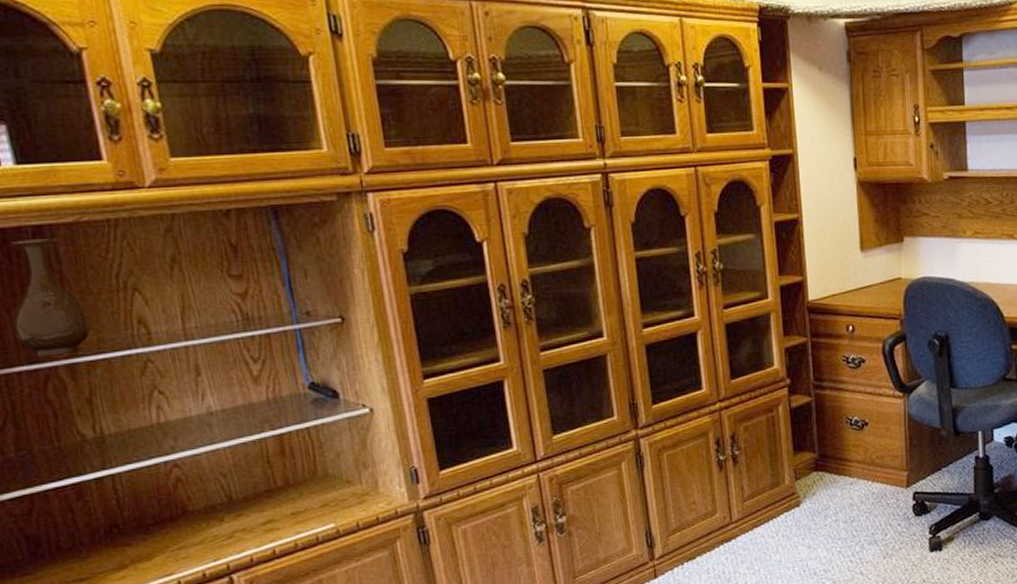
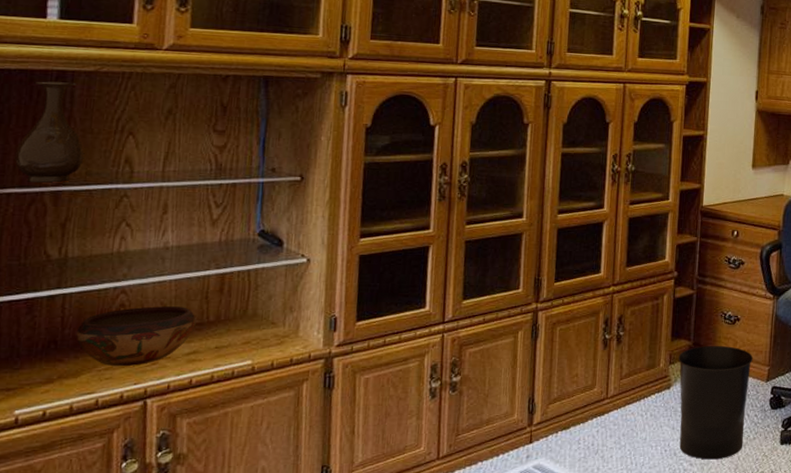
decorative bowl: none [136,474,264,545] -> present [76,306,196,367]
waste bin: none [804,454,889,576] -> present [678,345,754,460]

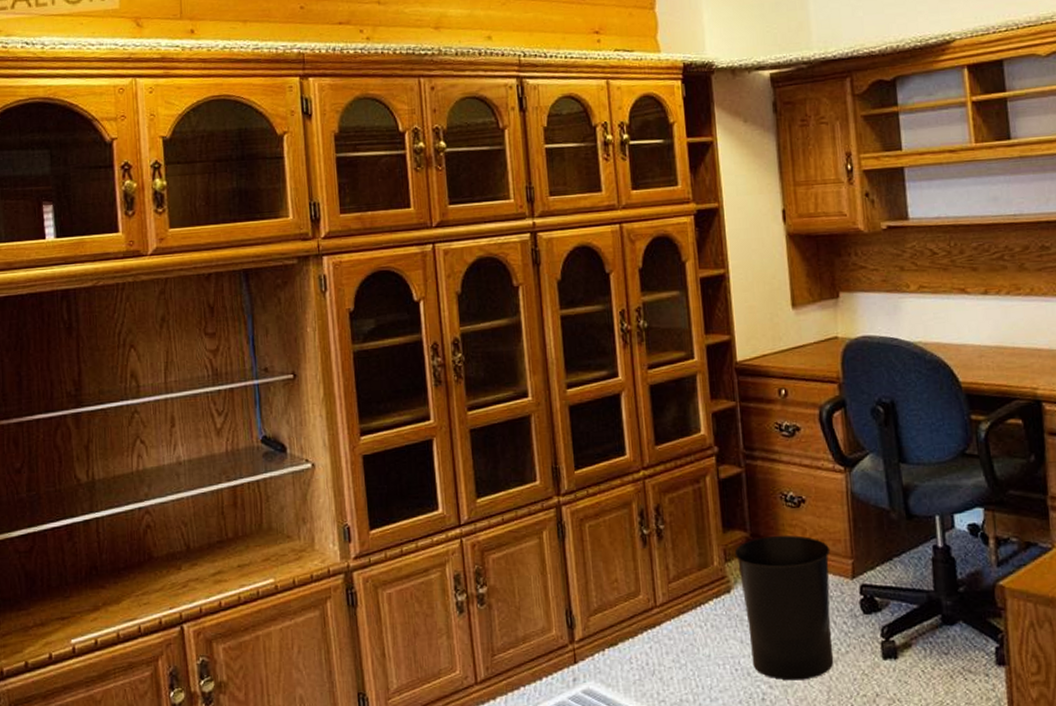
vase: present [14,81,85,184] -> none [37,301,96,407]
decorative bowl: present [76,306,196,367] -> none [112,524,217,591]

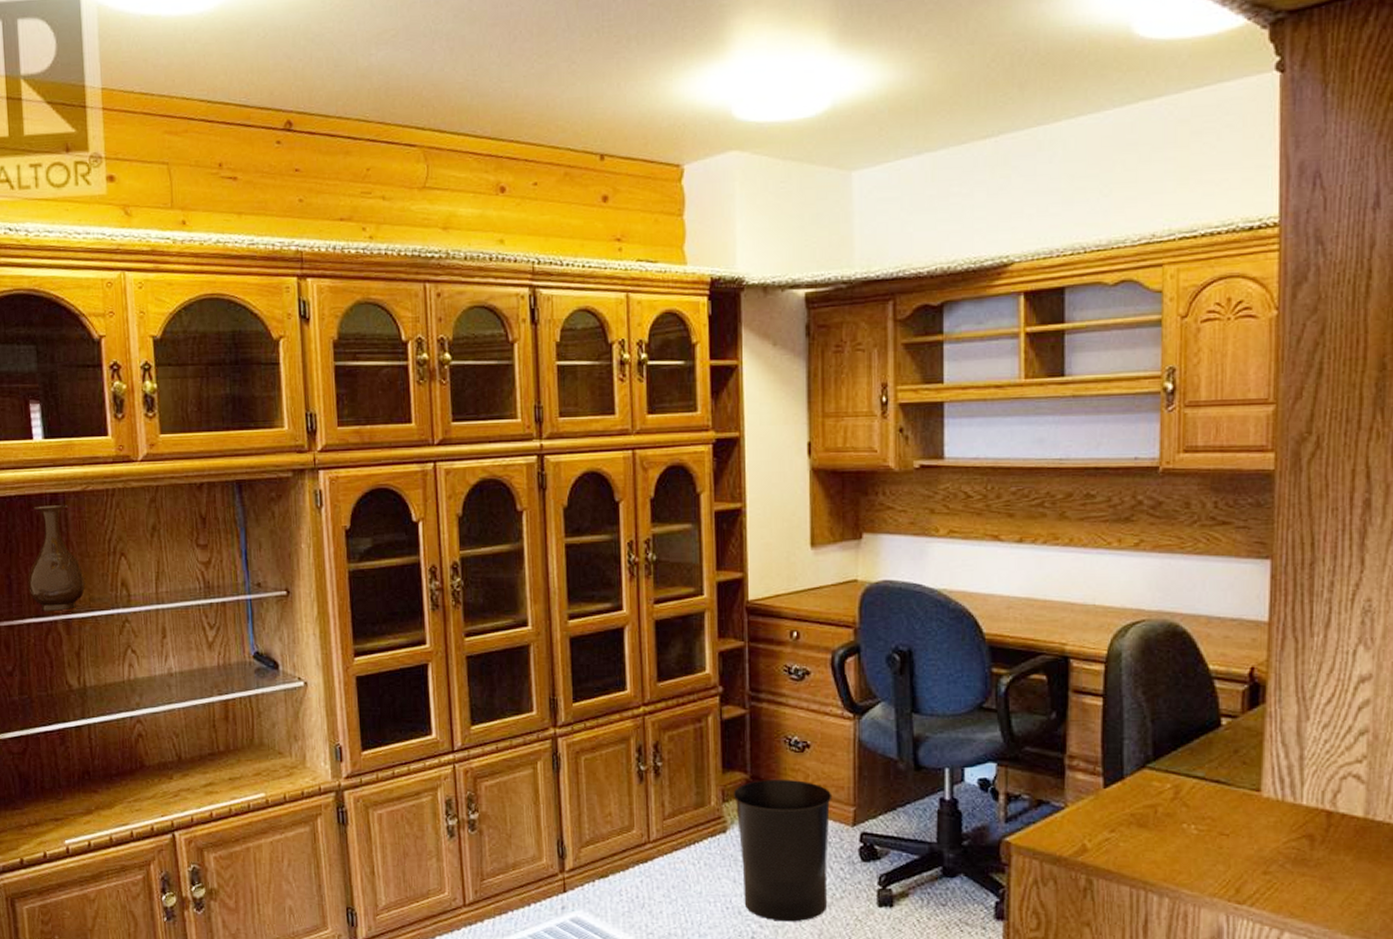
vase: none [37,301,96,407] -> present [27,505,86,612]

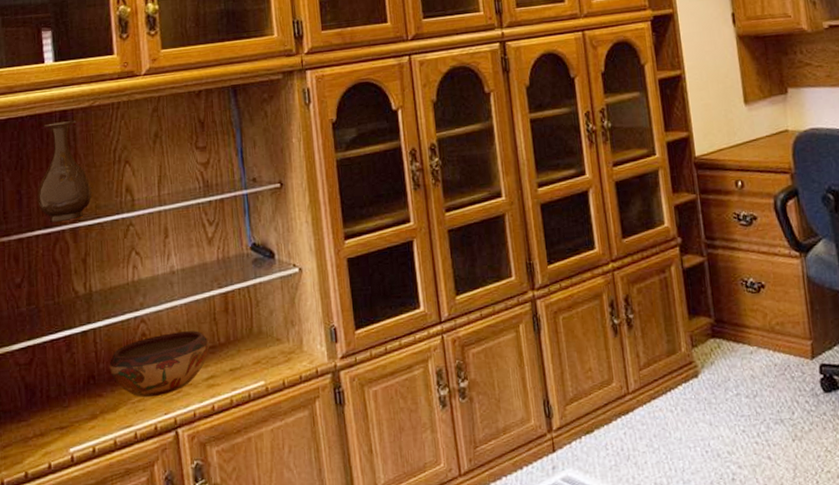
decorative bowl: none [104,736,208,799] -> present [109,330,209,398]
waste bin: present [733,779,833,922] -> none [700,319,798,460]

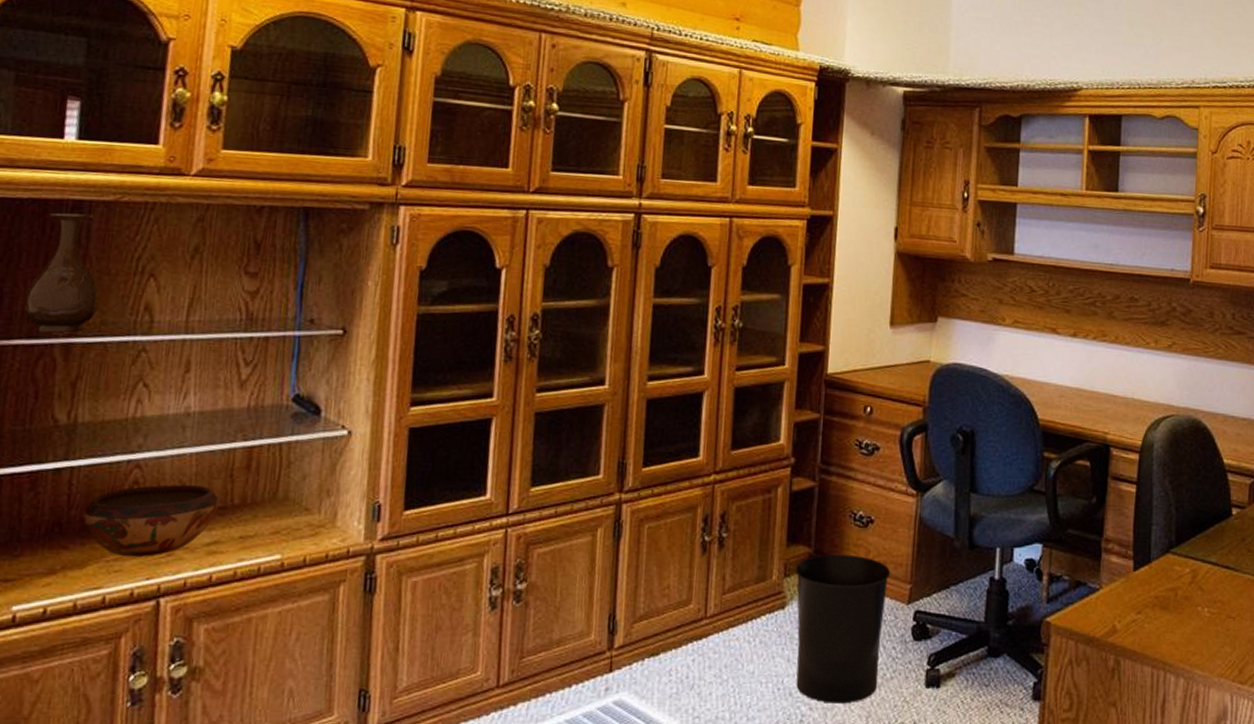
waste bin: none [700,319,798,460] -> present [795,554,891,704]

